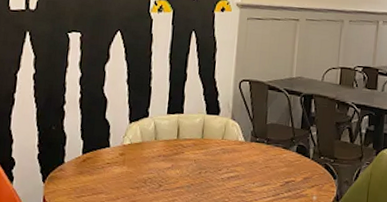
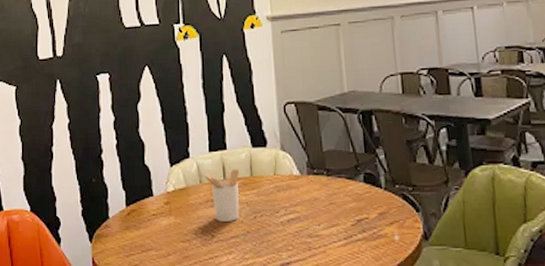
utensil holder: none [158,131,193,175] -> present [203,169,240,222]

